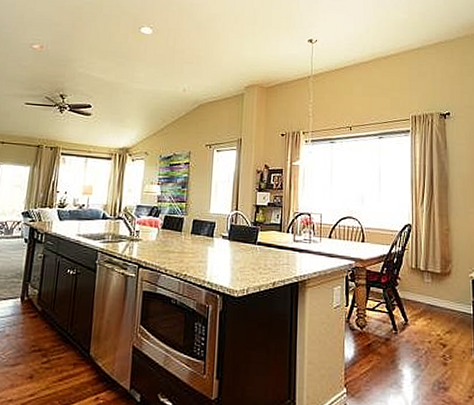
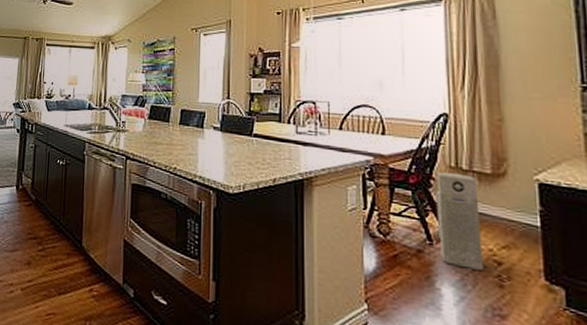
air purifier: none [400,273,433,352] -> present [435,173,484,270]

